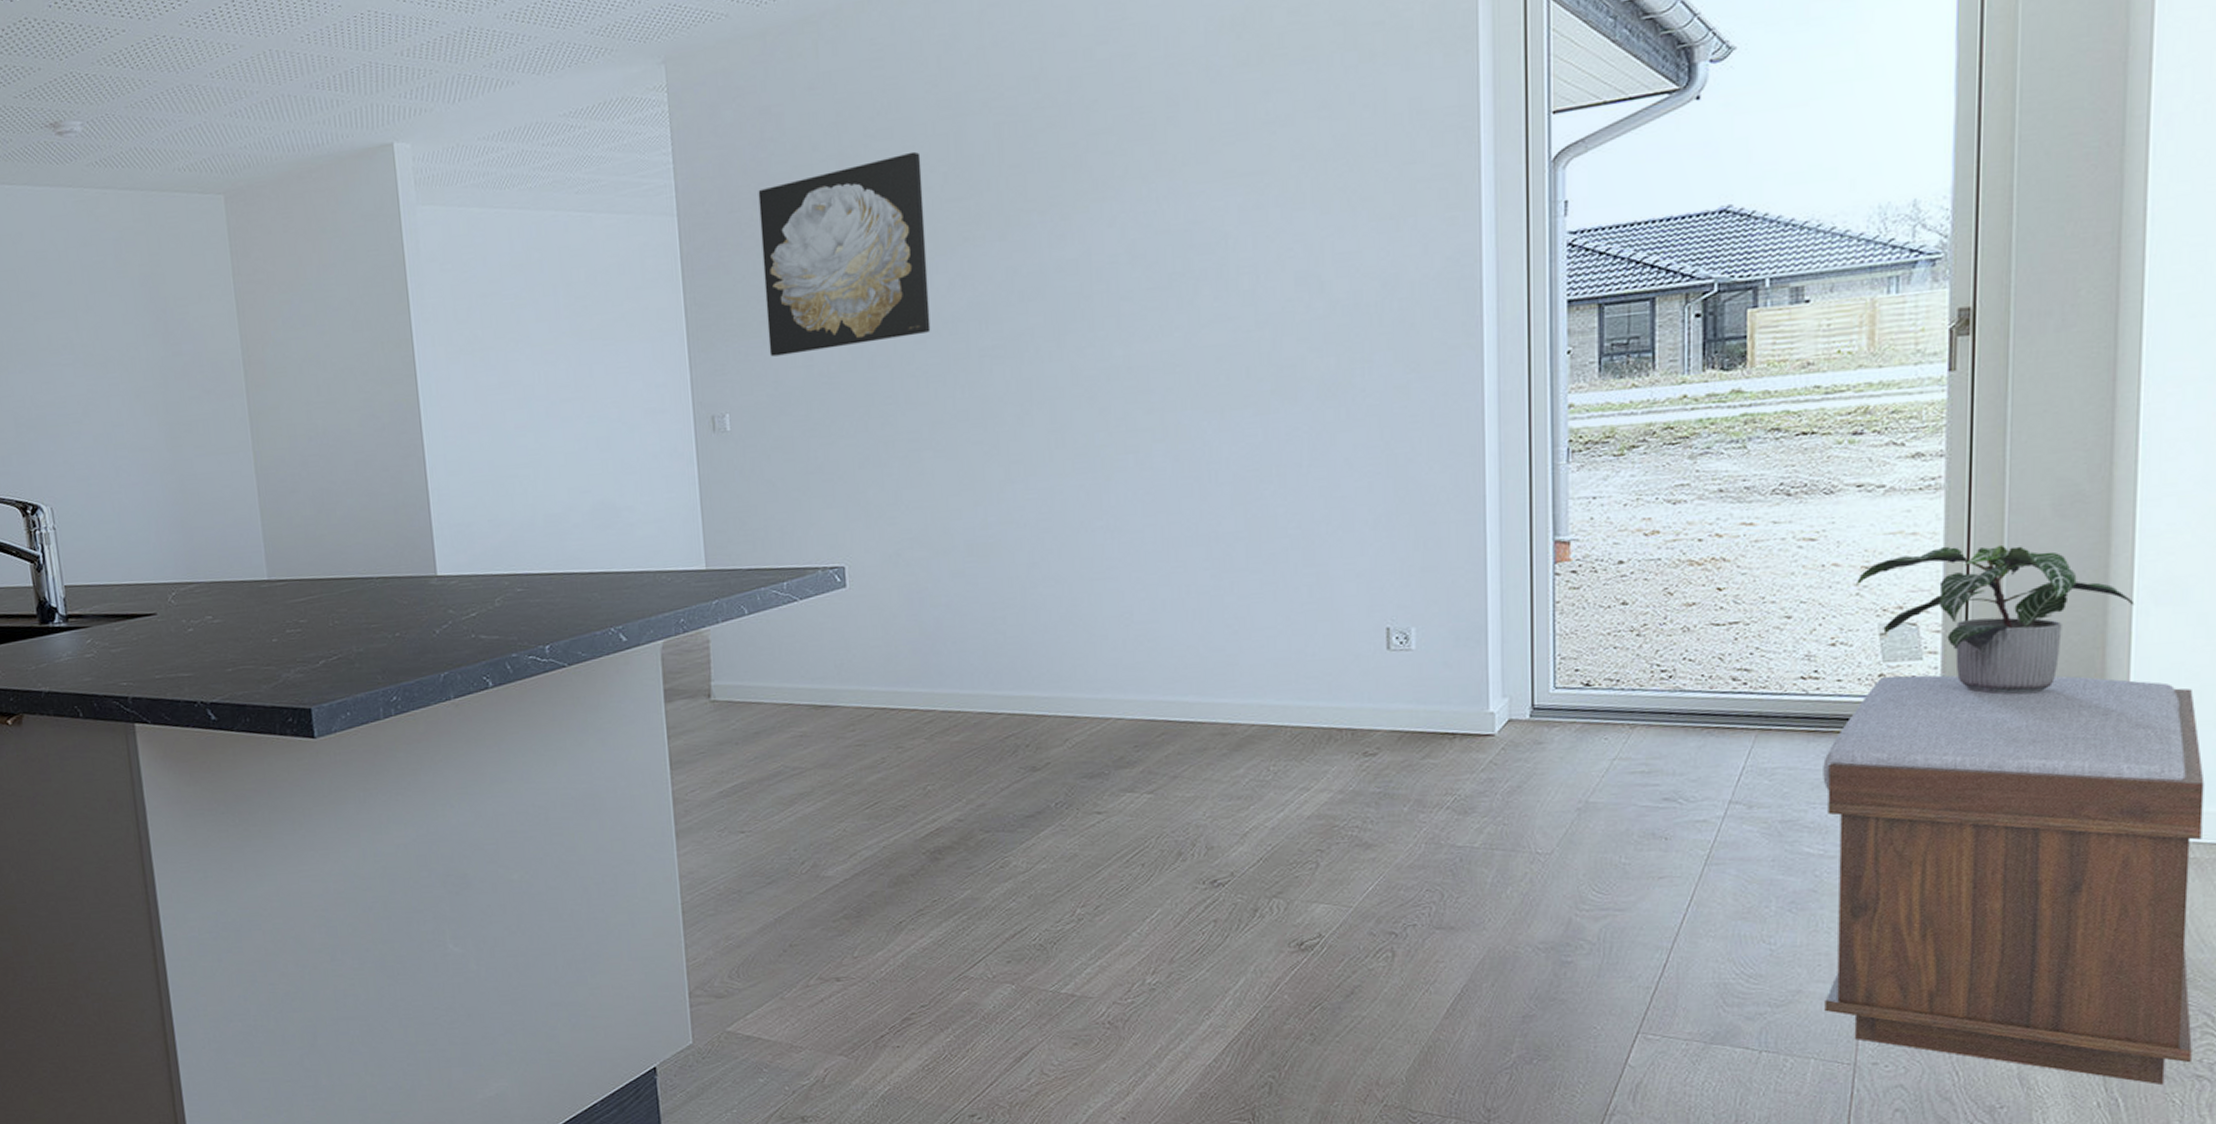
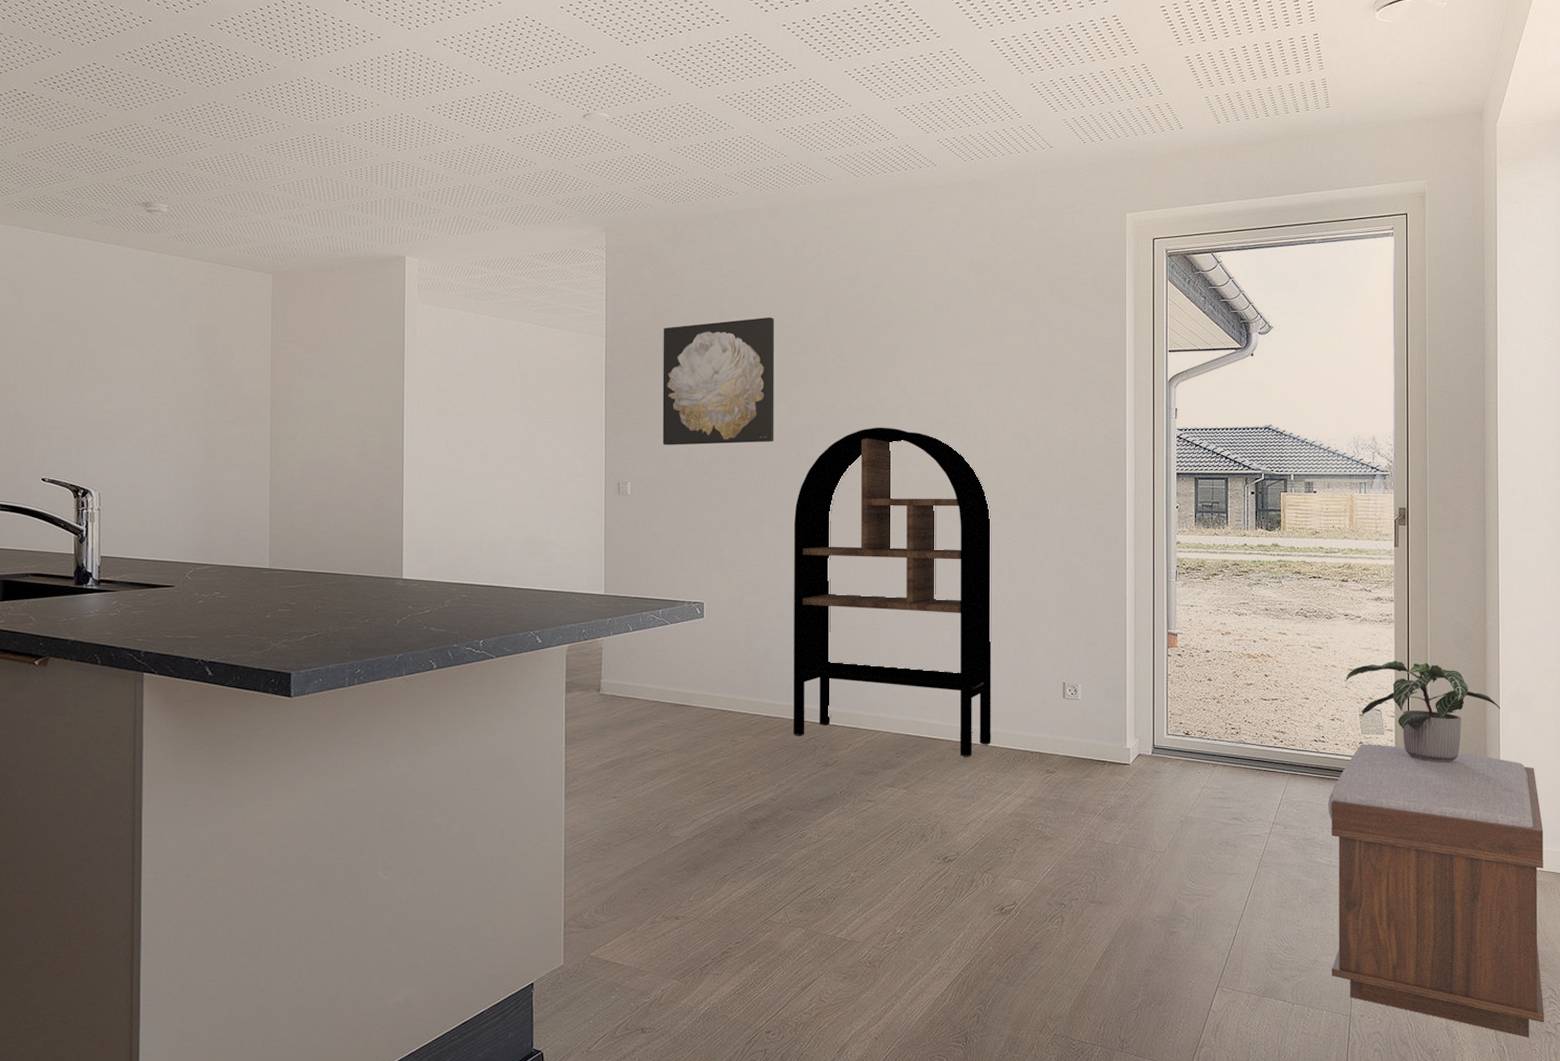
bookshelf: none [967,289,1277,745] -> present [793,427,992,758]

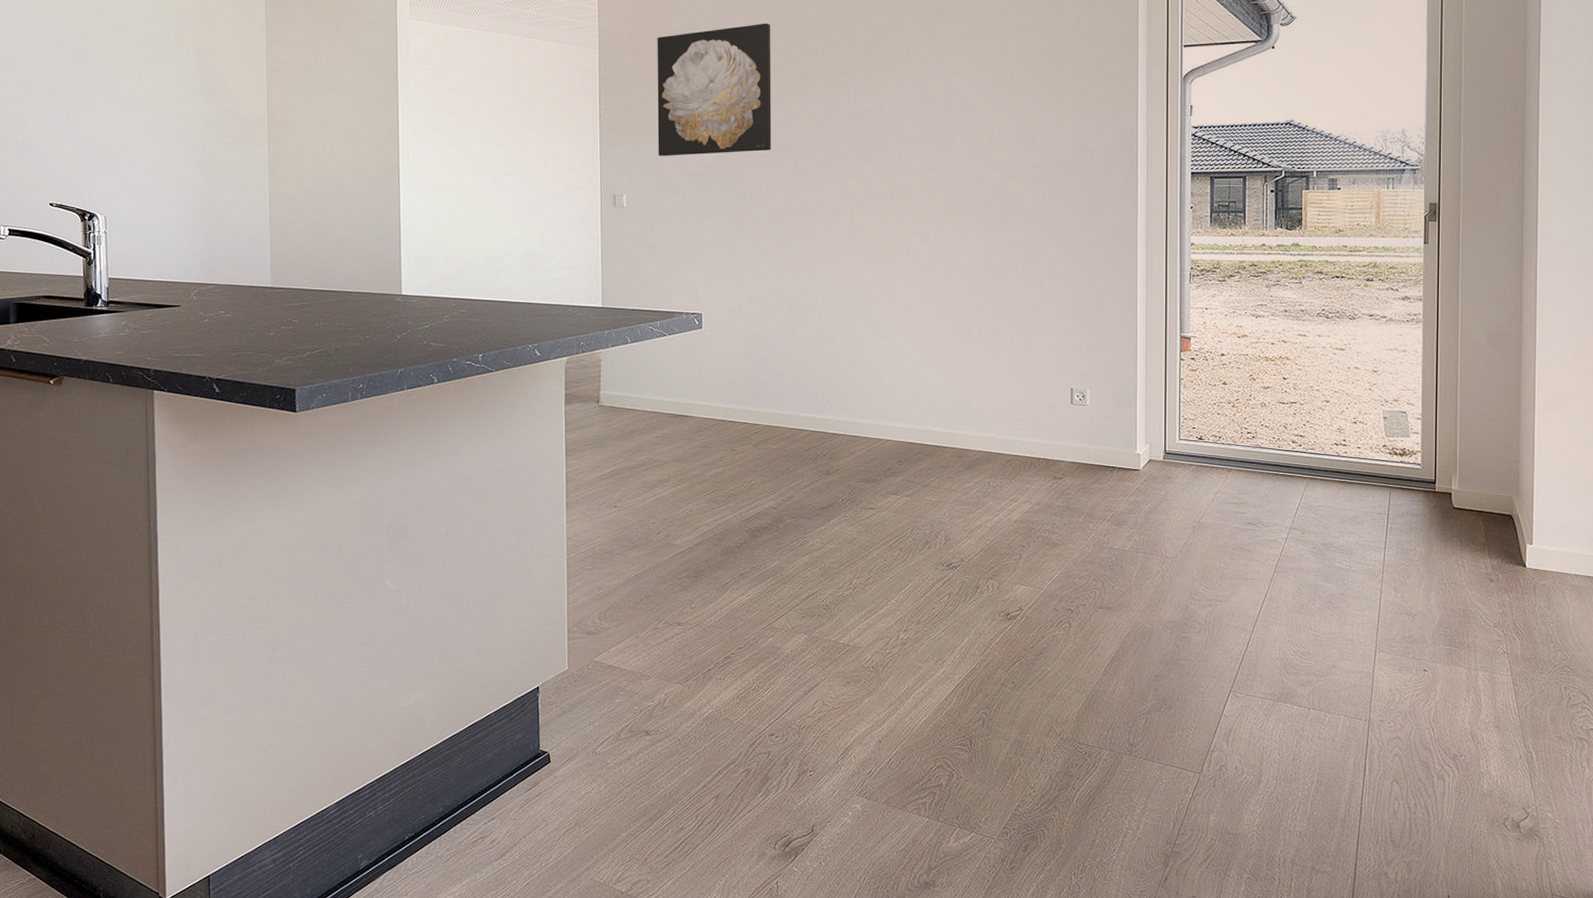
bookshelf: present [793,427,992,758] -> none [793,132,997,465]
bench: present [1328,744,1544,1038] -> none [1349,447,1580,744]
potted plant: present [1346,660,1501,763] -> none [1369,361,1536,466]

